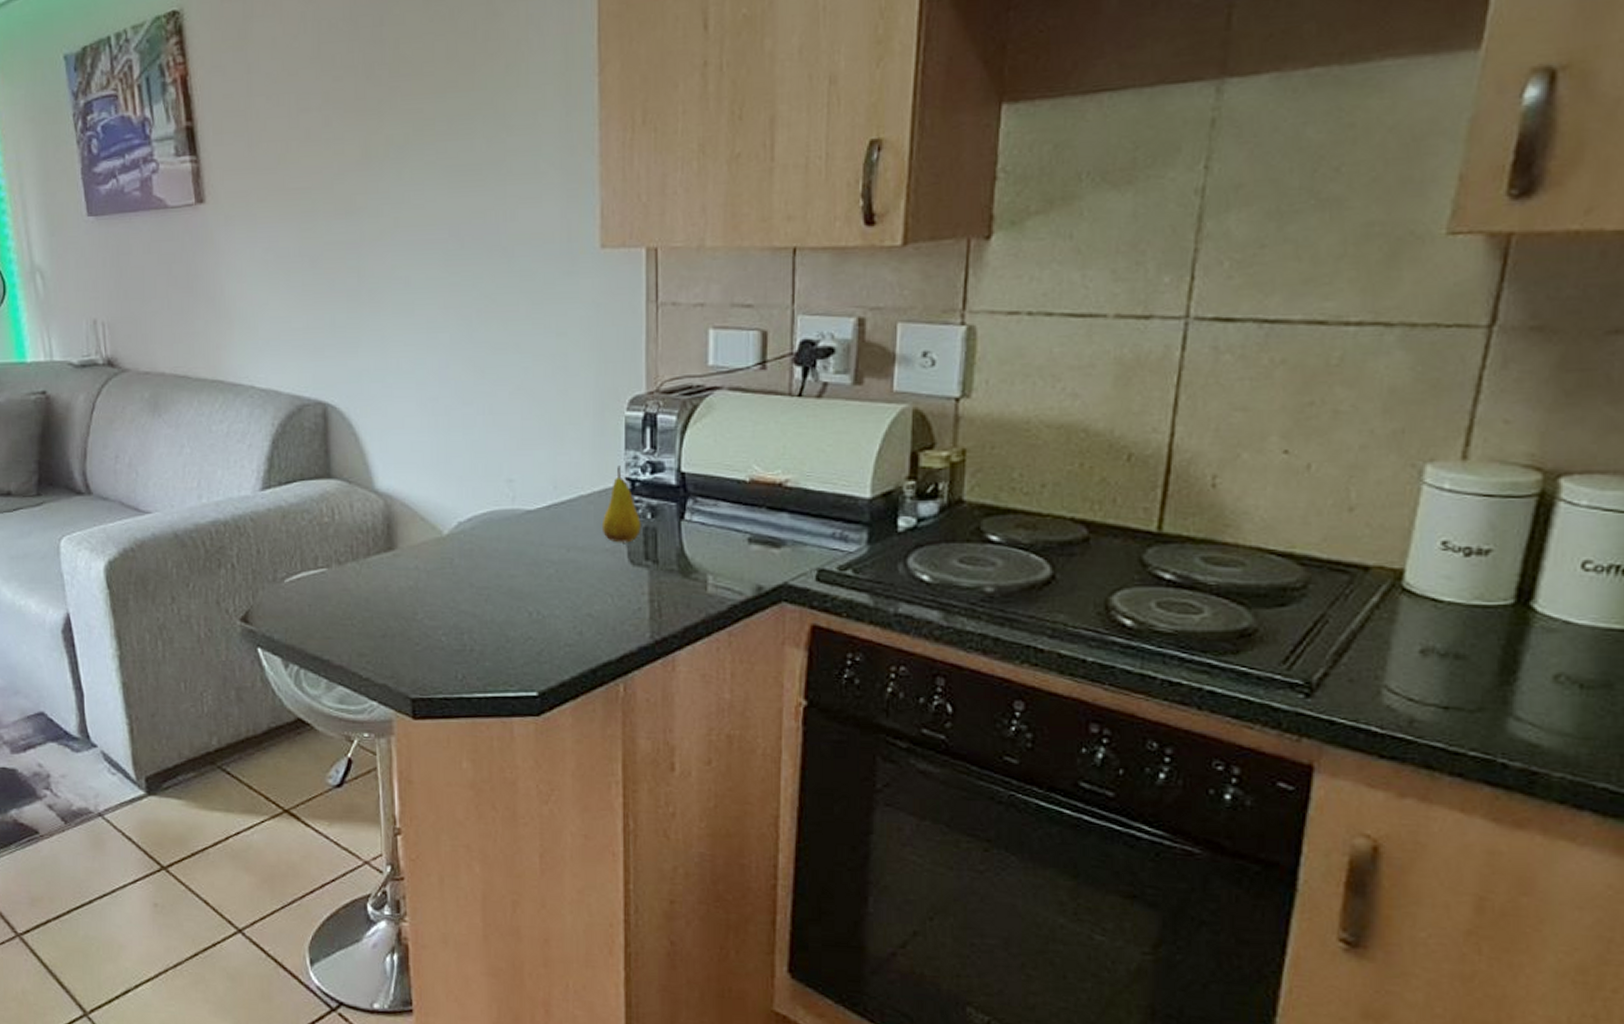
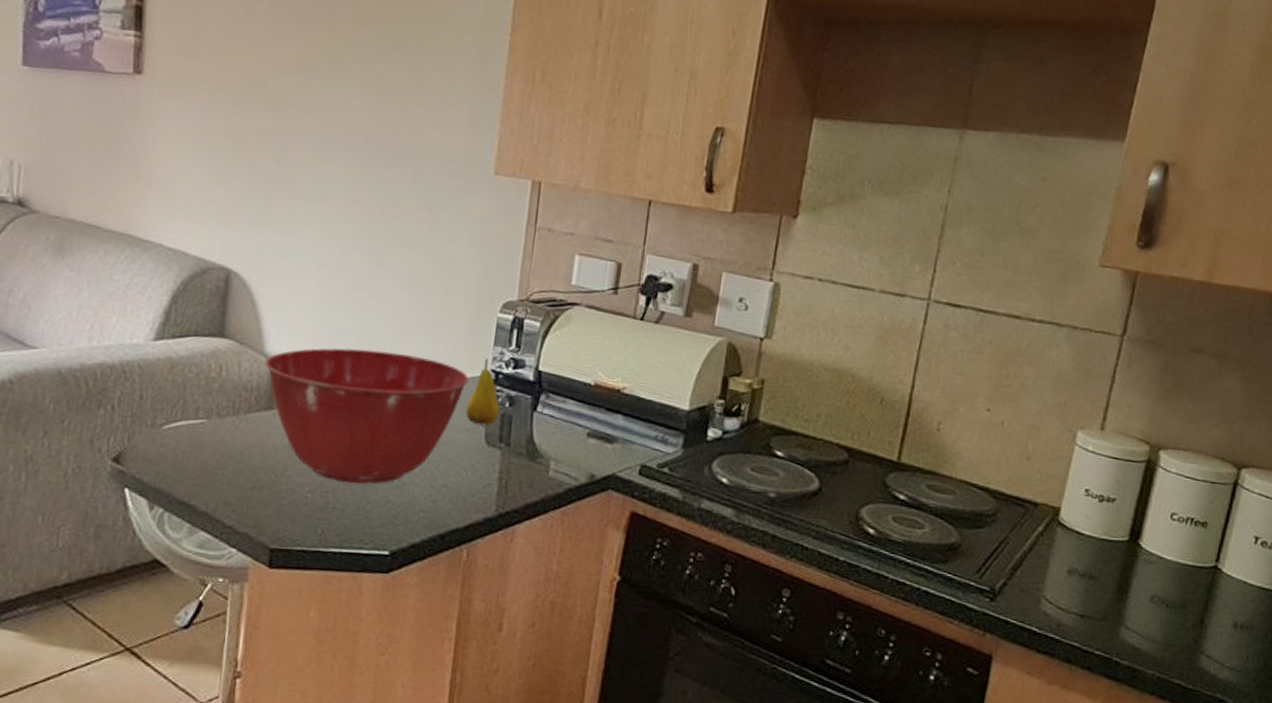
mixing bowl: none [377,472,601,622] -> present [265,348,469,485]

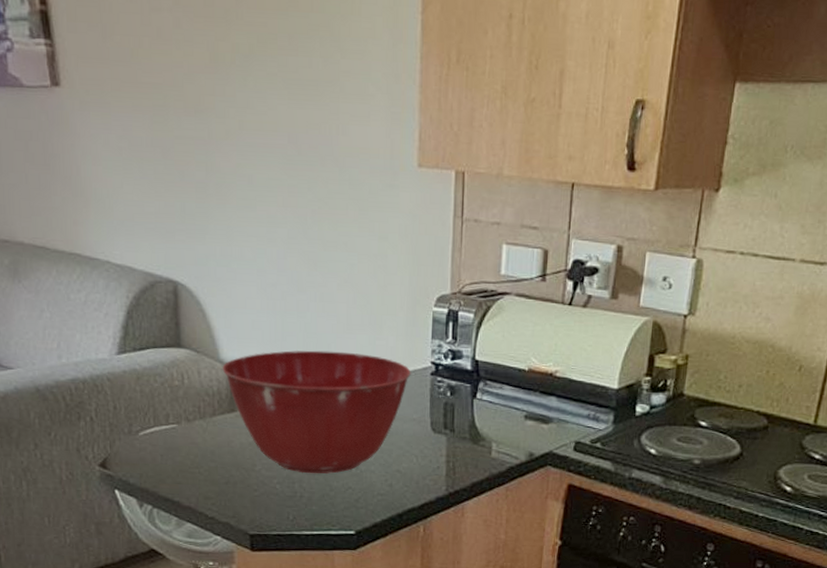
fruit: present [465,358,500,426] -> none [410,351,442,415]

